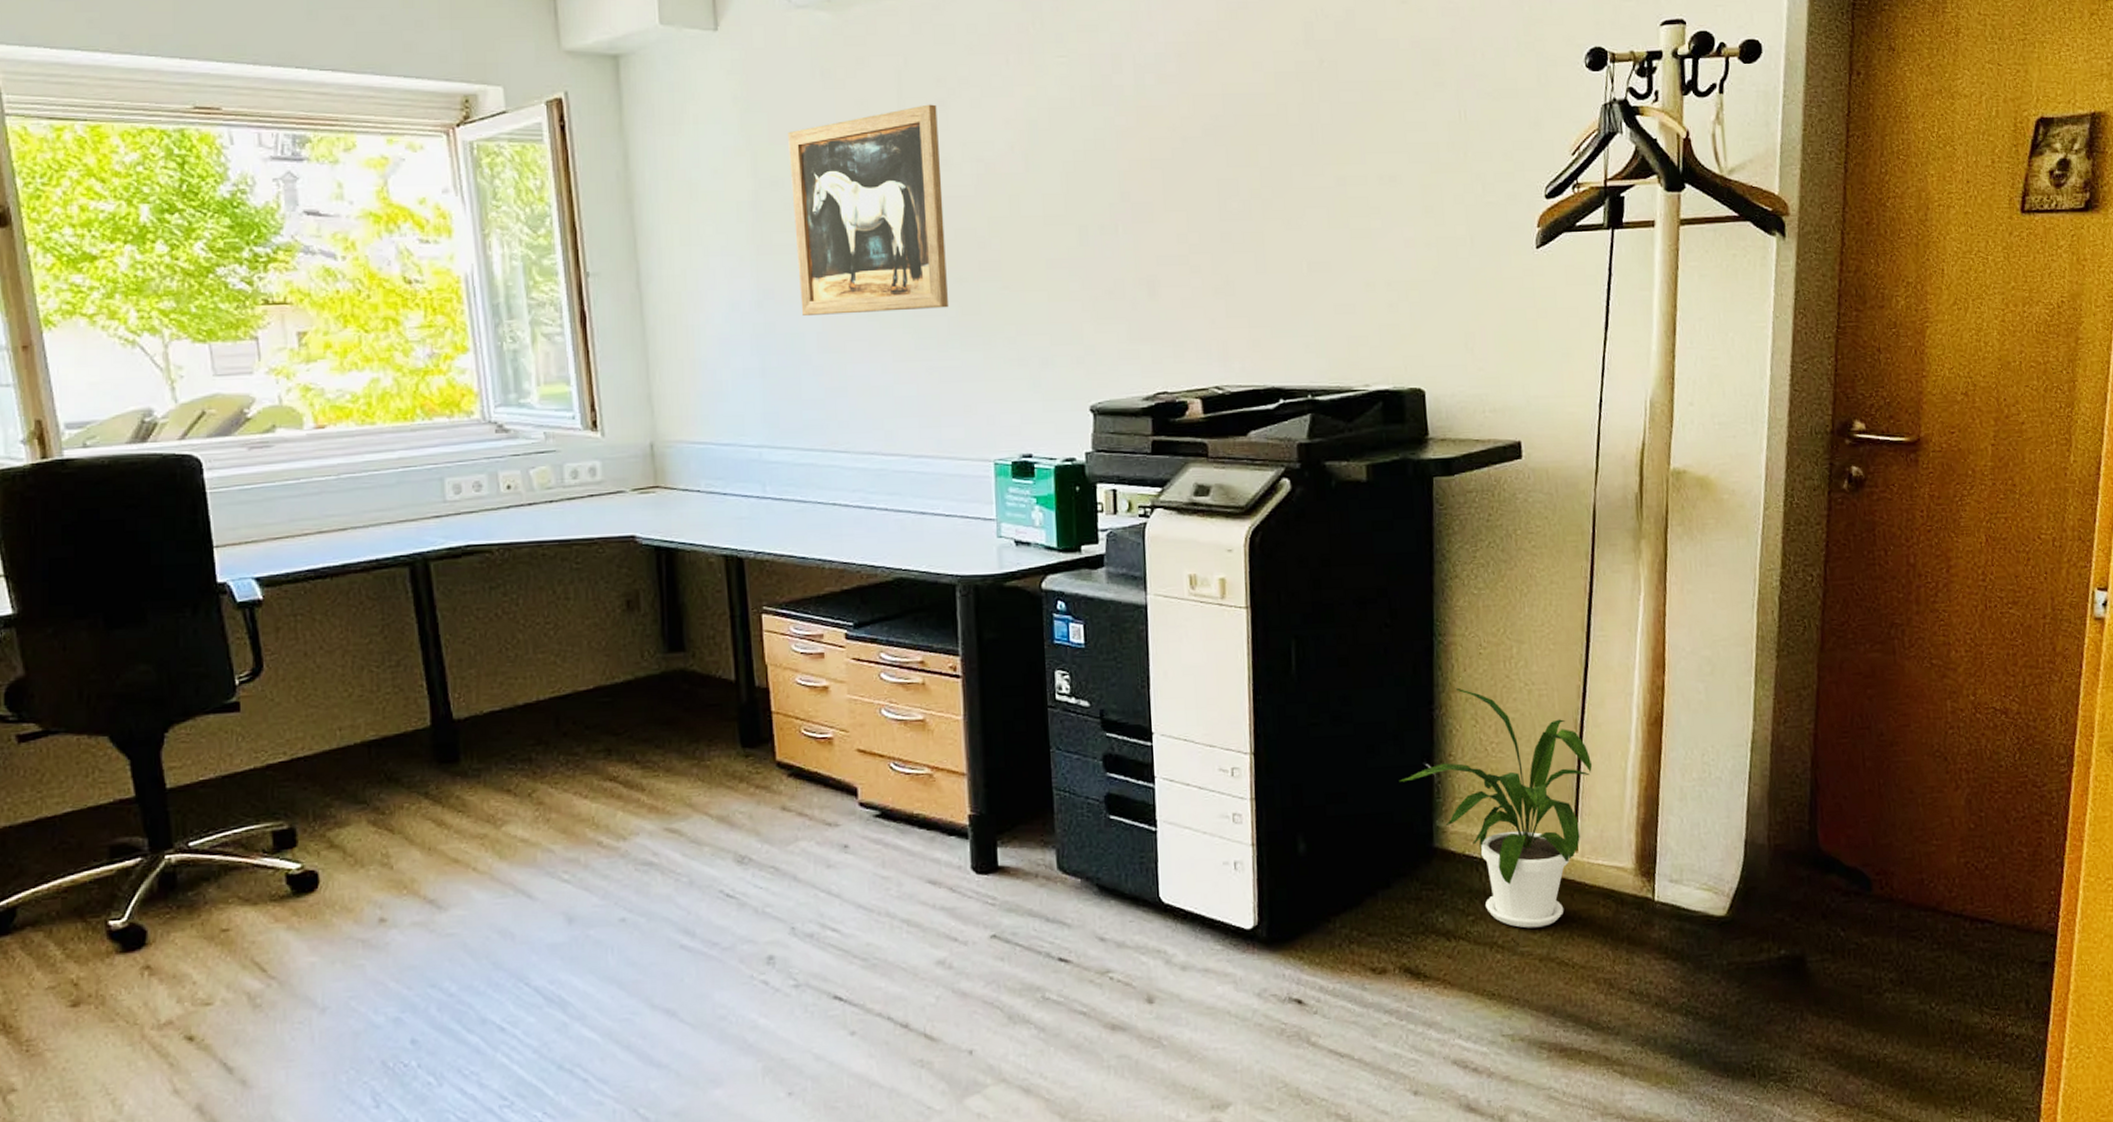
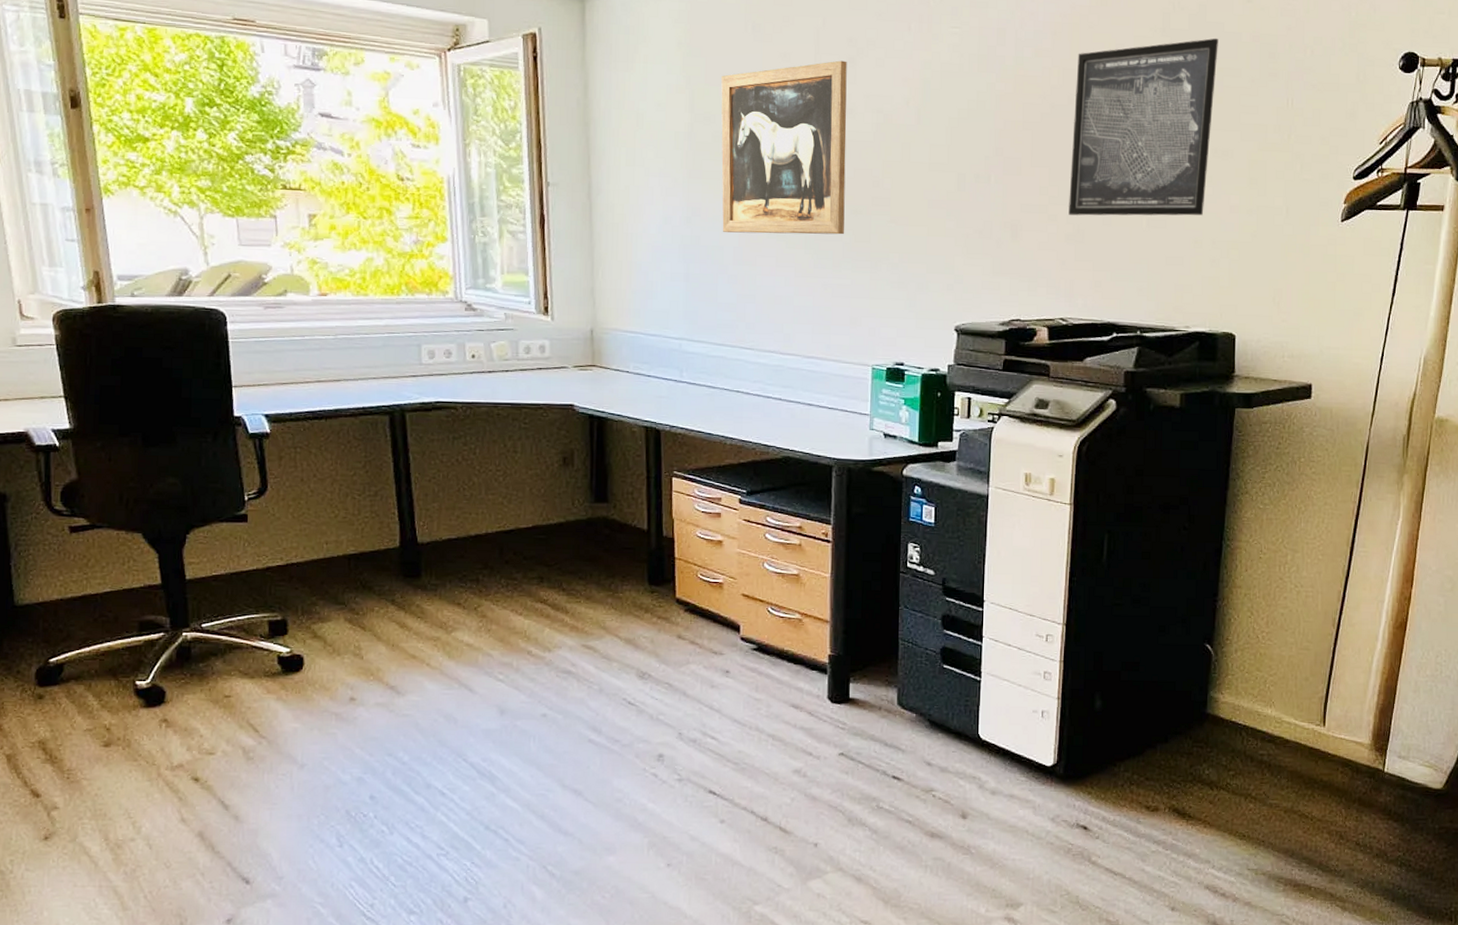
wall art: none [1208,47,1374,265] -> present [1069,38,1218,216]
house plant: present [1399,687,1593,928] -> none [1183,584,1345,785]

